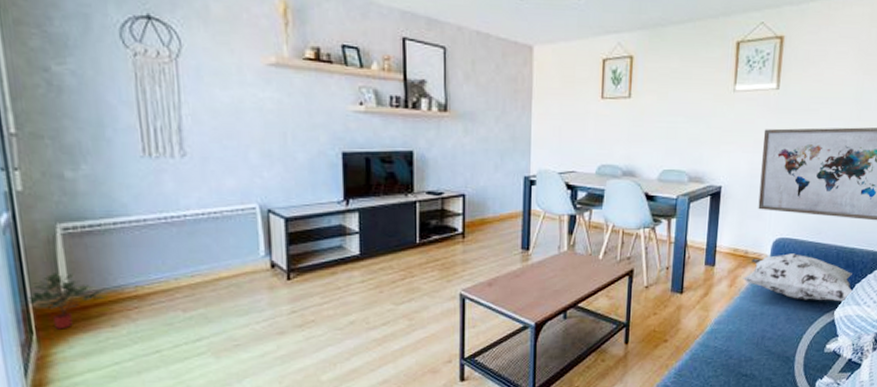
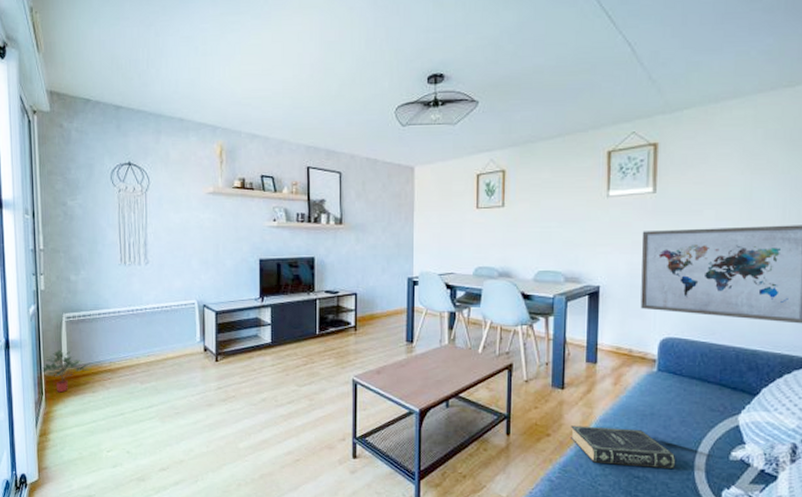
book: none [687,329,780,365] -> present [571,425,676,469]
decorative pillow: present [742,253,855,302] -> none [628,353,762,407]

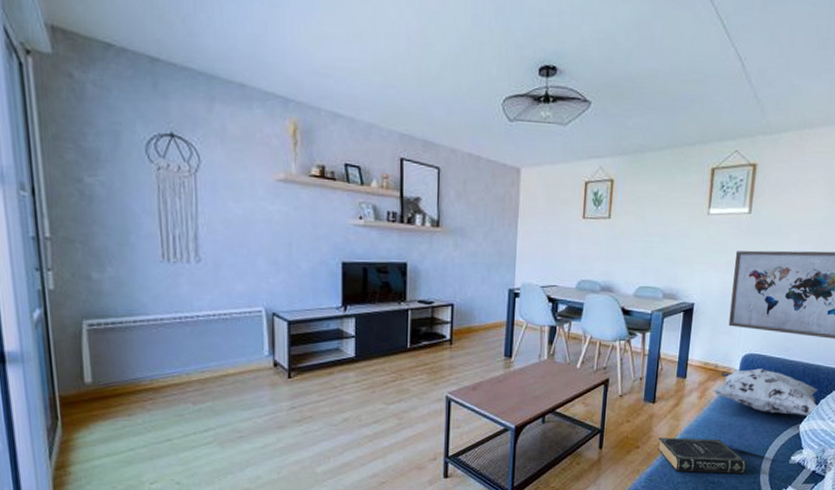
potted plant: present [41,350,91,393] -> none [54,365,126,417]
decorative pillow: none [628,353,762,407] -> present [712,368,820,416]

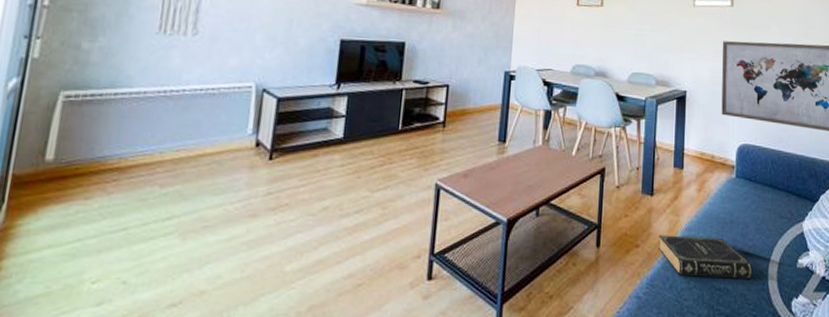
decorative pillow: present [712,368,820,416] -> none [710,160,821,213]

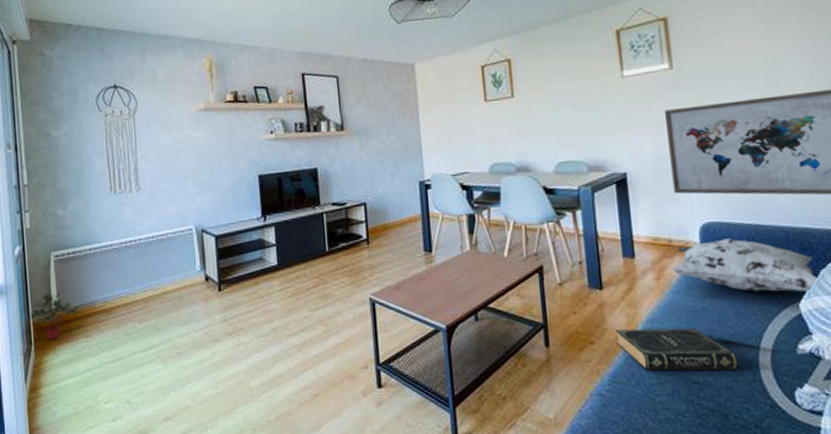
potted plant: none [9,139,91,200] -> present [29,292,84,341]
decorative pillow: none [710,160,821,213] -> present [671,238,821,292]

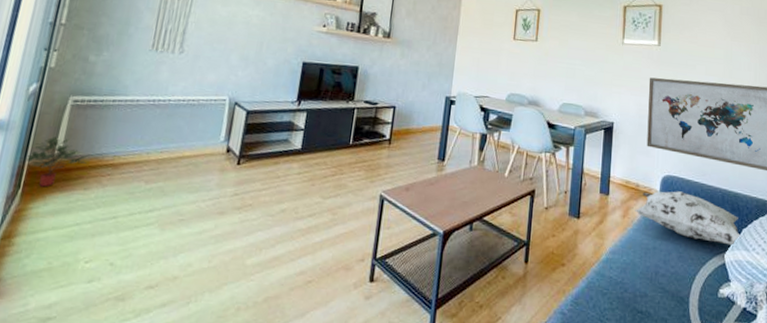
book: present [616,327,739,371] -> none [583,256,674,304]

